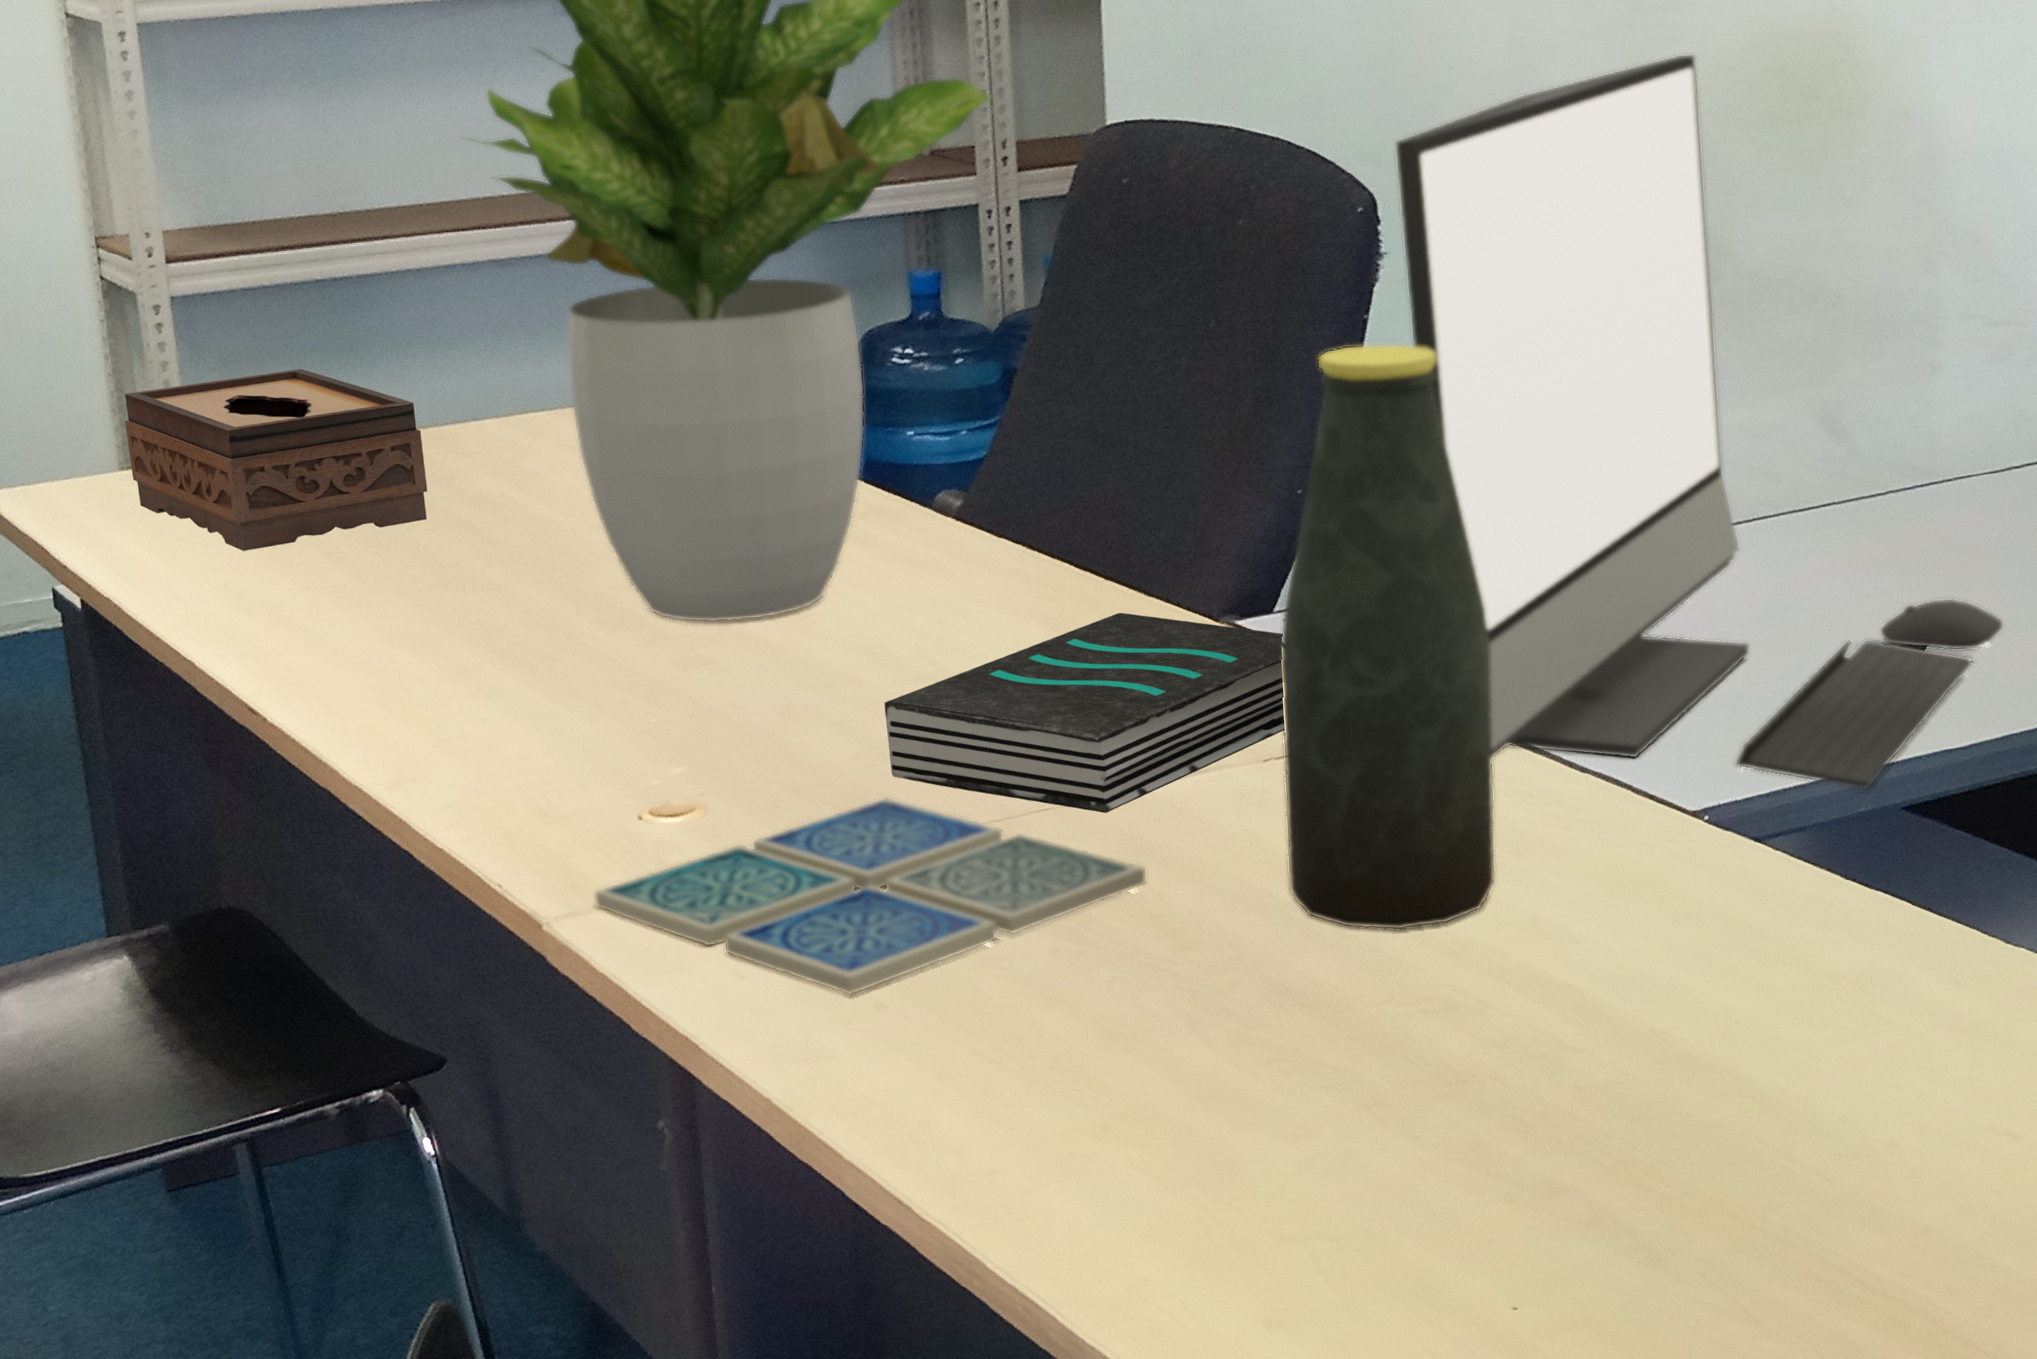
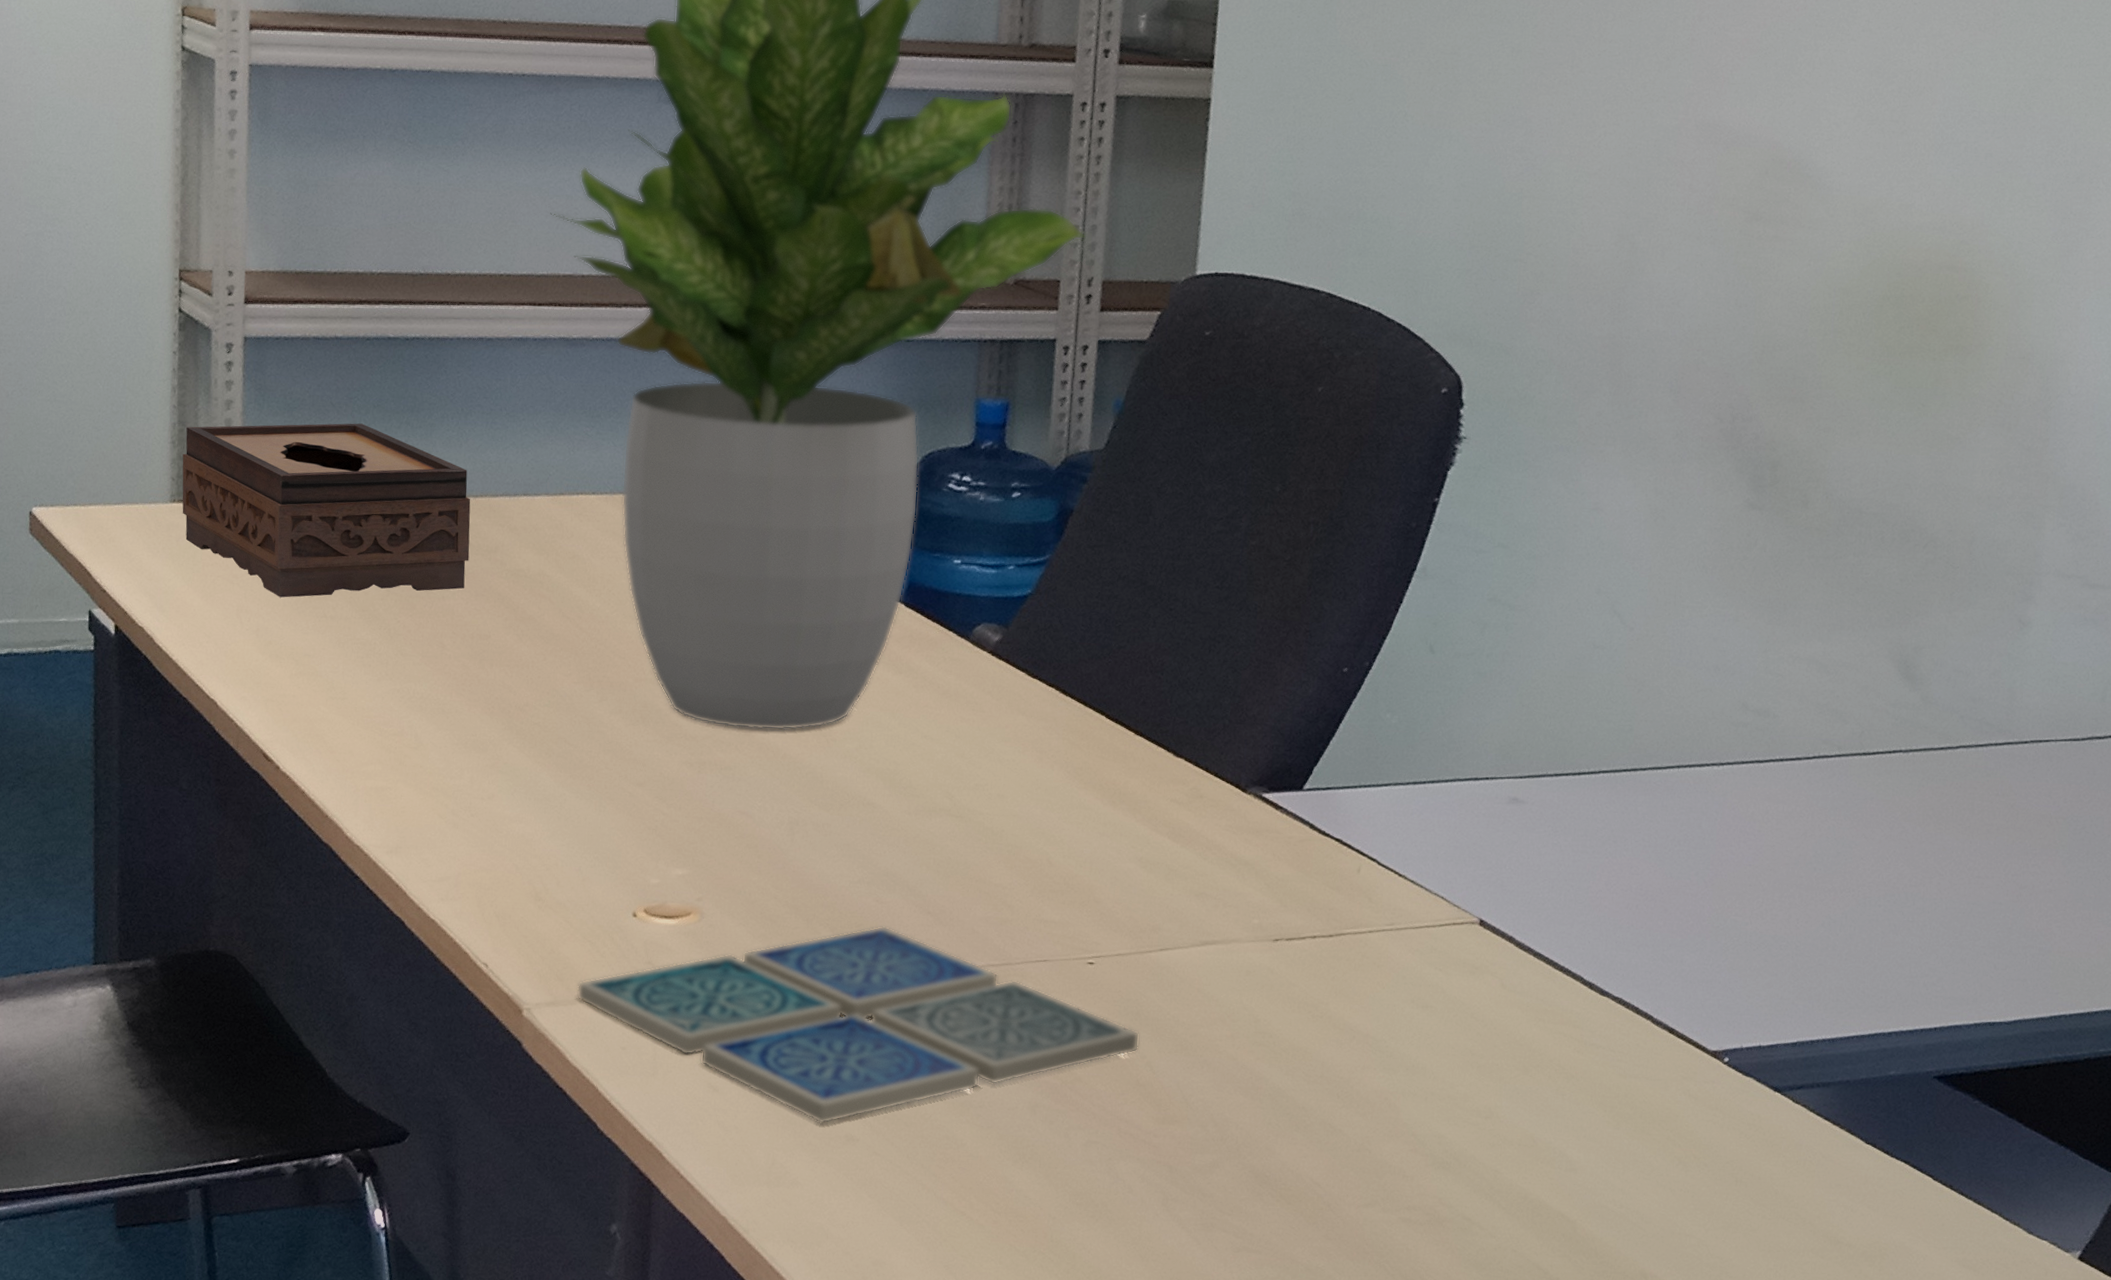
book: present [884,612,1285,813] -> none [892,769,1310,973]
bottle: present [1280,342,1497,931] -> none [1282,527,1523,1134]
monitor: present [1394,53,2005,791] -> none [1480,270,2067,1054]

